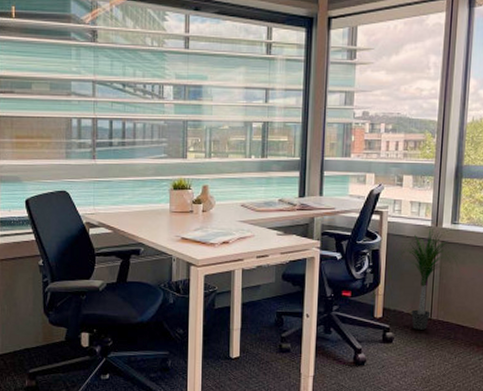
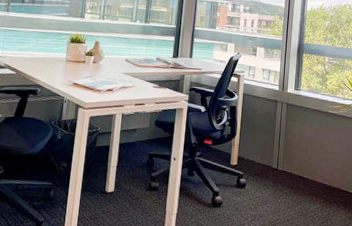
potted plant: present [392,229,460,330] -> none [247,92,302,179]

